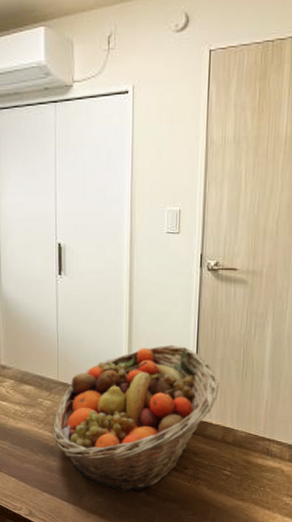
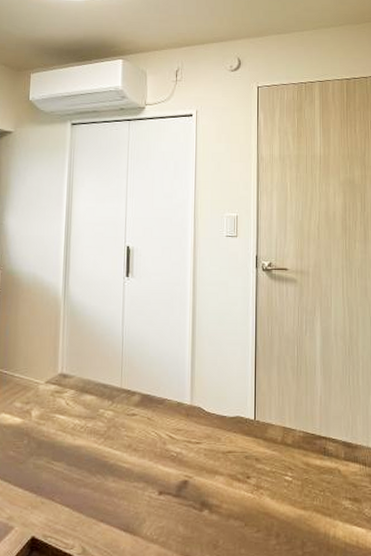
fruit basket: present [52,344,220,494] -> none [112,343,278,515]

